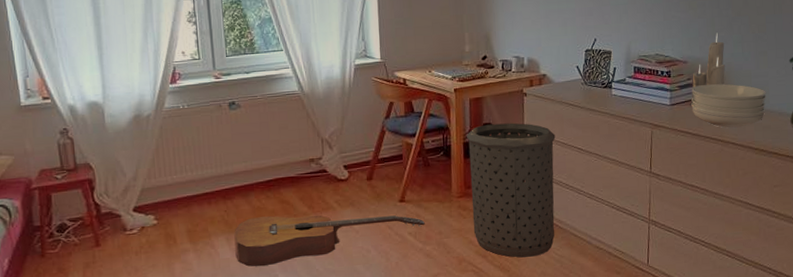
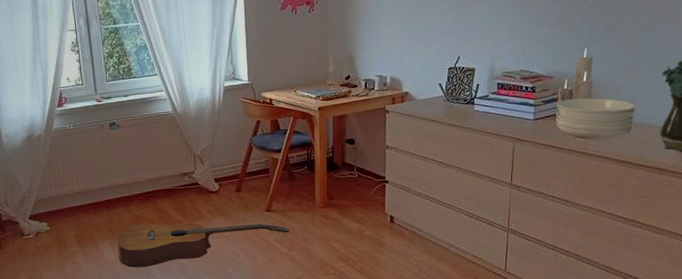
laundry basket: present [467,123,556,258] -> none [330,138,417,263]

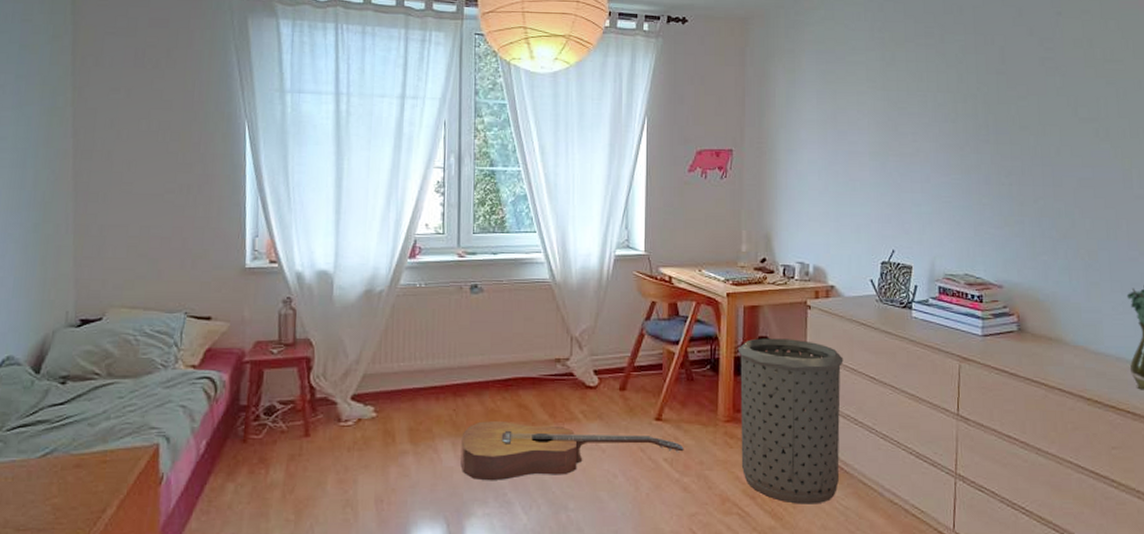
laundry basket: none [330,138,417,263] -> present [739,338,844,504]
candle: present [553,47,594,121] -> none [1005,255,1049,340]
bowl: present [556,98,637,141] -> none [1007,315,1101,371]

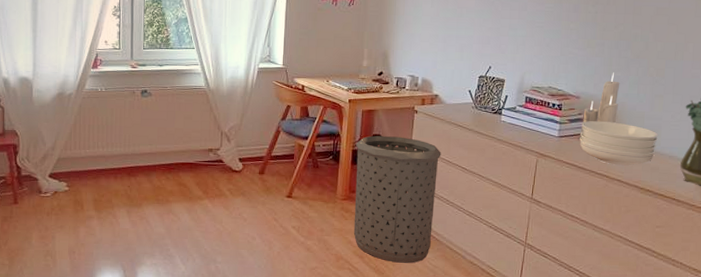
guitar: present [460,421,684,481] -> none [134,195,309,240]
candle: none [1005,255,1049,340] -> present [578,72,620,140]
bowl: none [1007,315,1101,371] -> present [579,120,659,166]

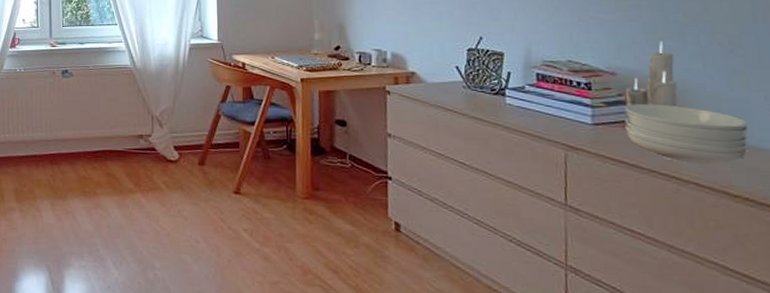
laundry basket: present [353,135,441,263] -> none [315,121,429,284]

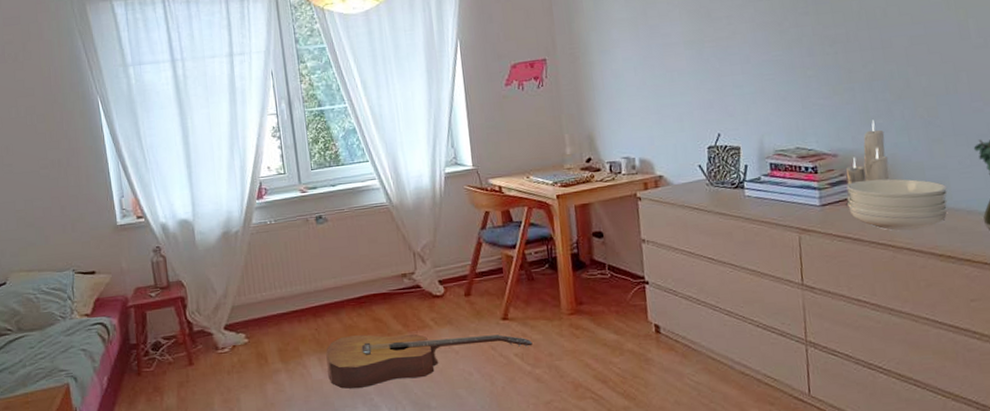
guitar: none [59,186,263,239] -> present [326,333,533,389]

